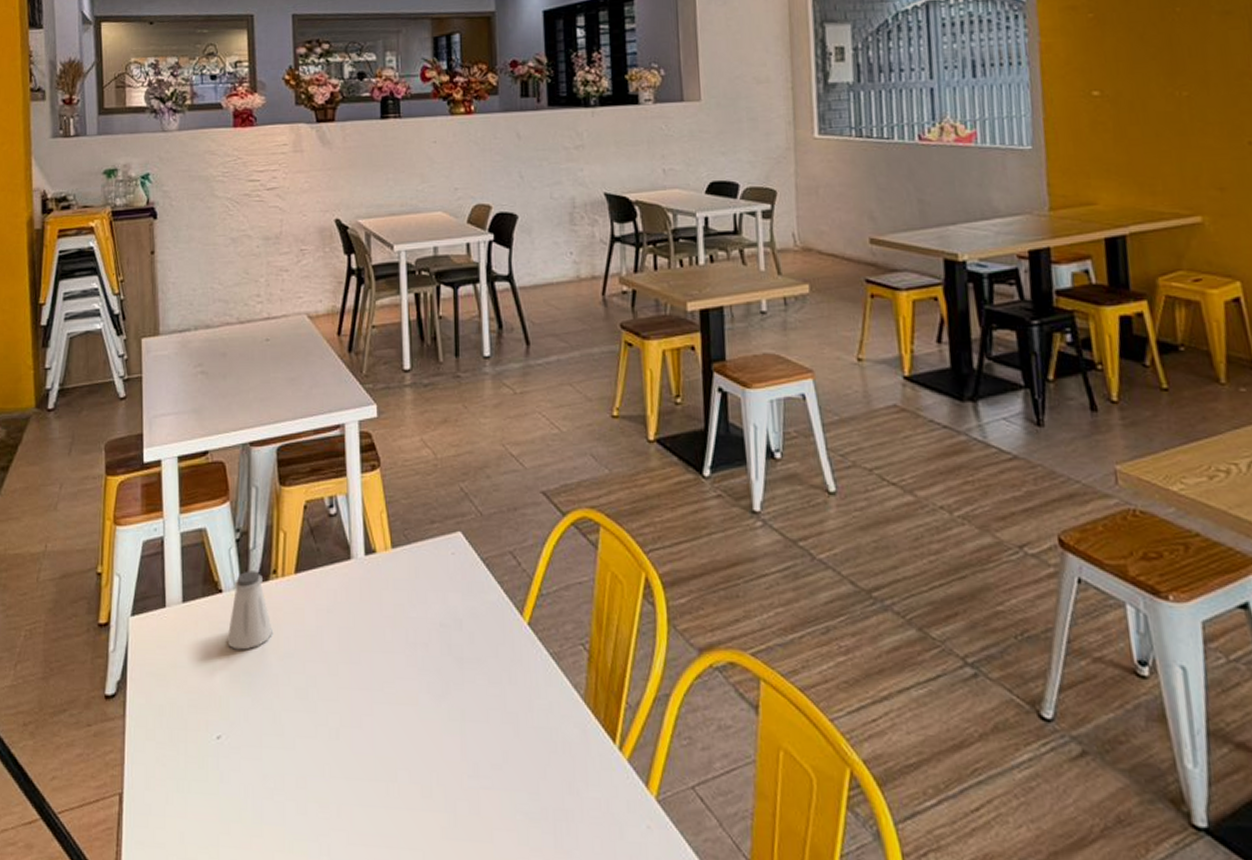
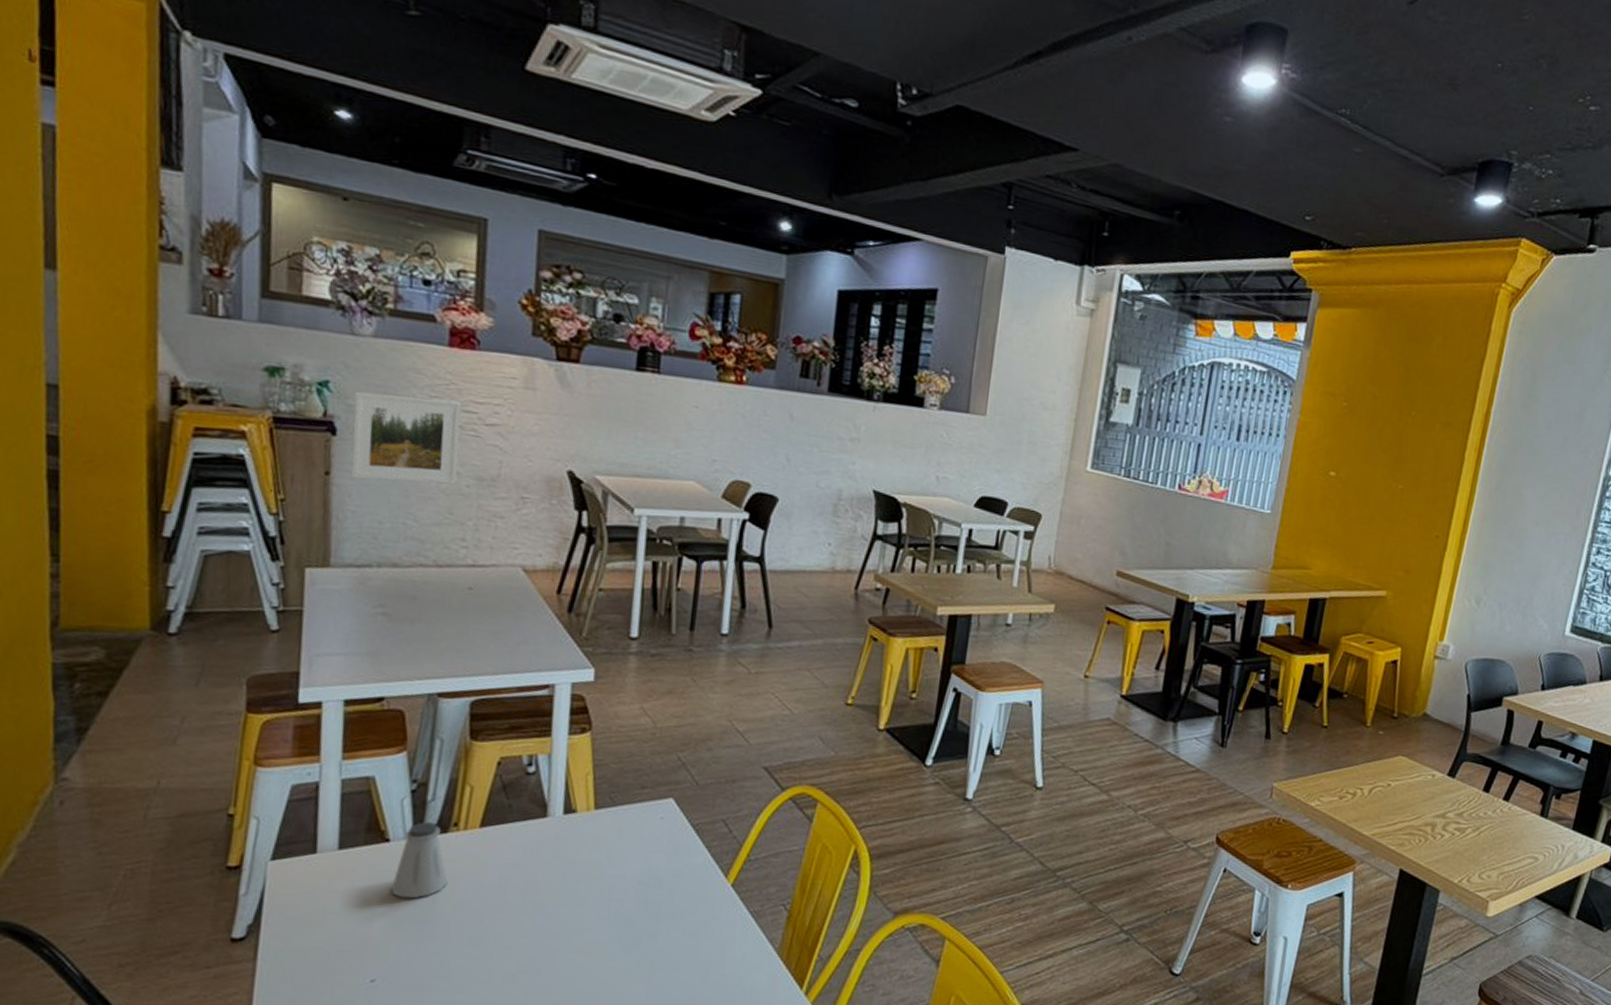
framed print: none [167,173,249,254] -> present [350,391,461,485]

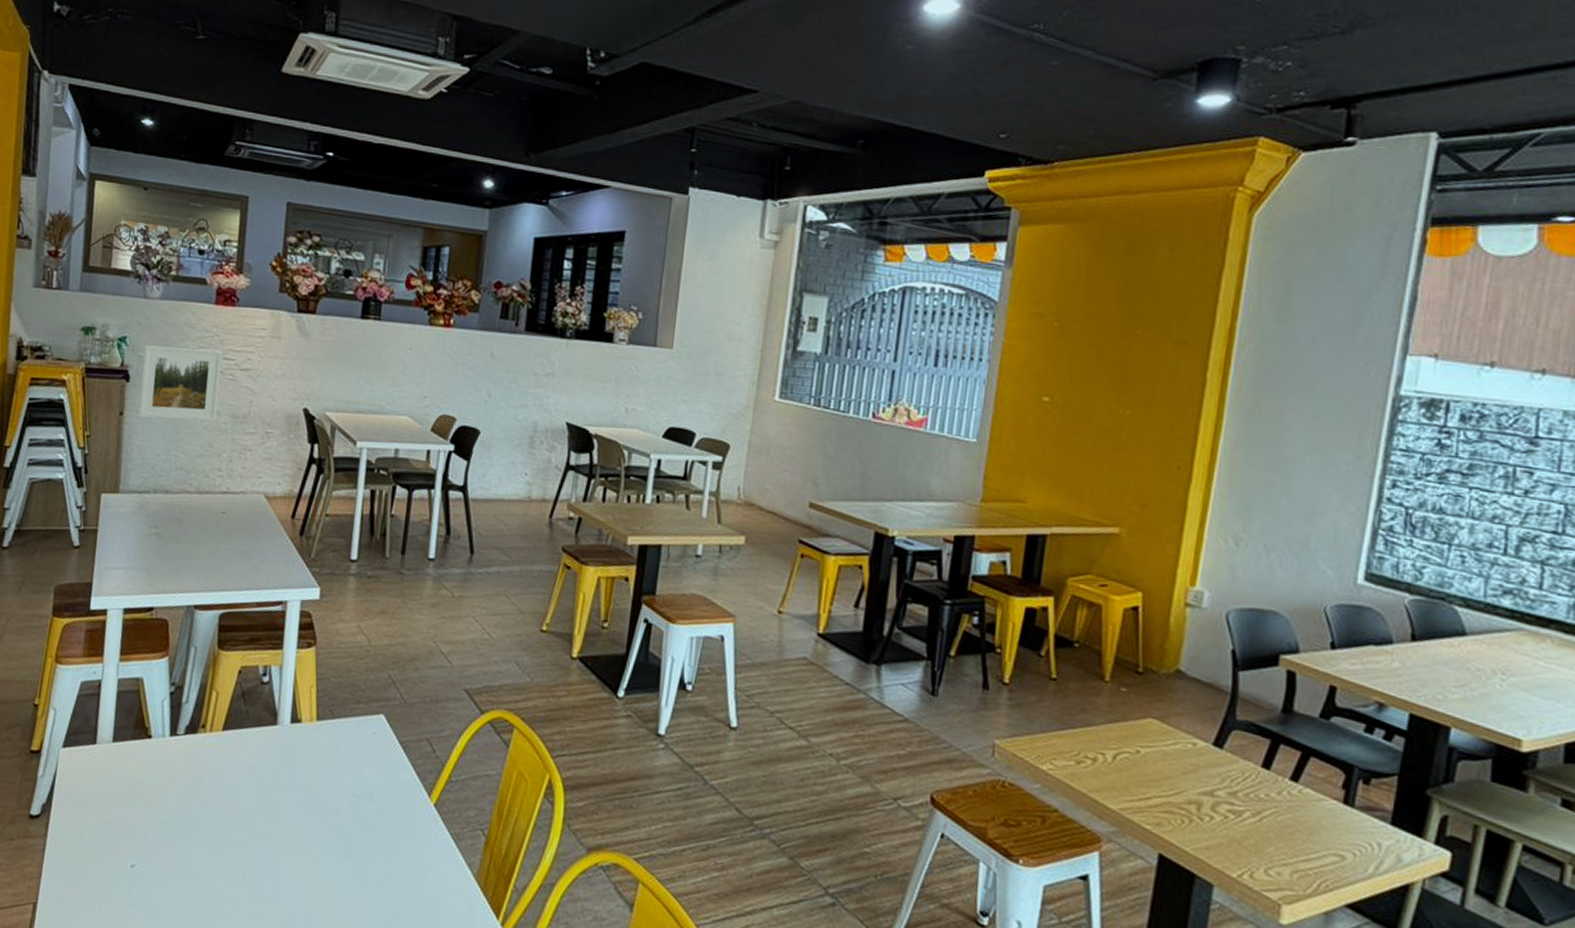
saltshaker: present [391,822,448,899] -> none [151,722,195,793]

